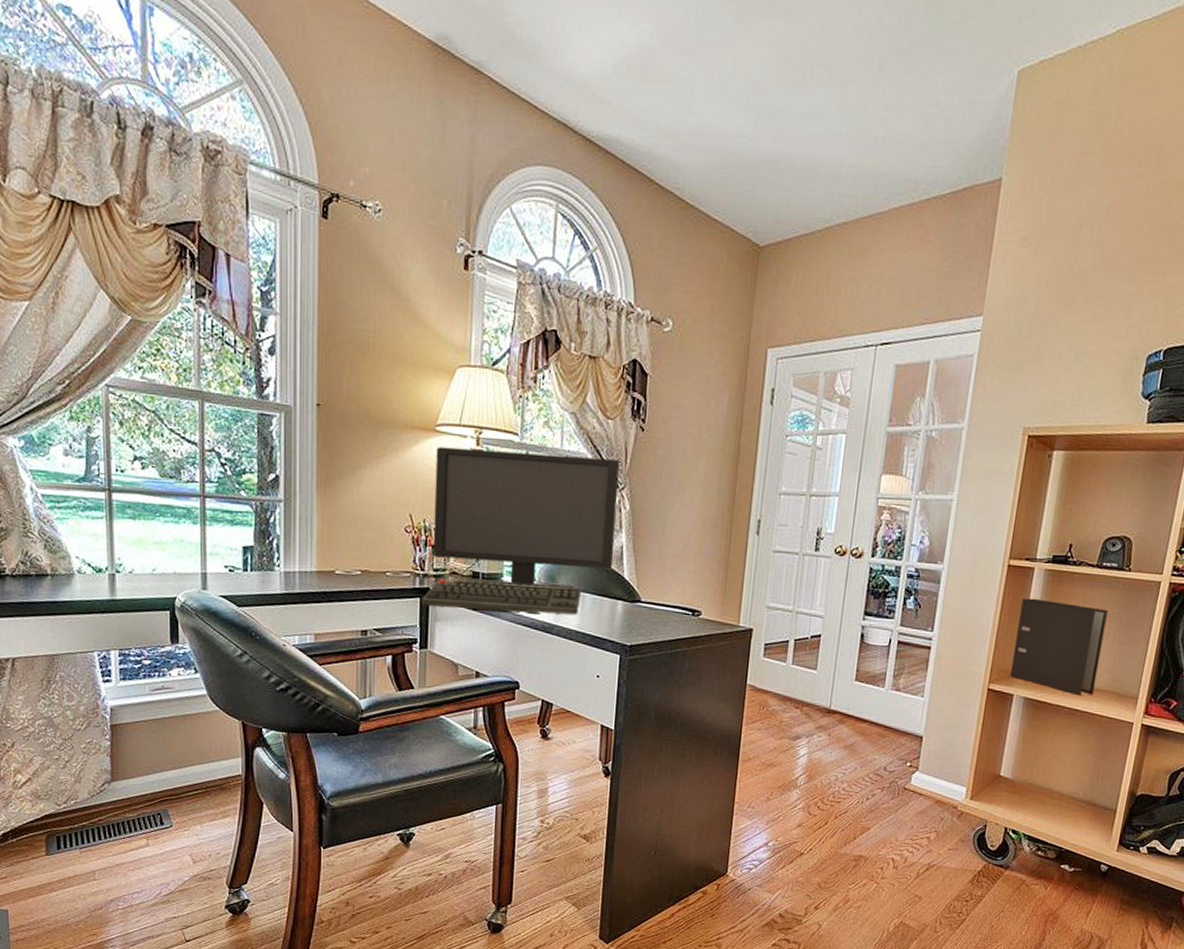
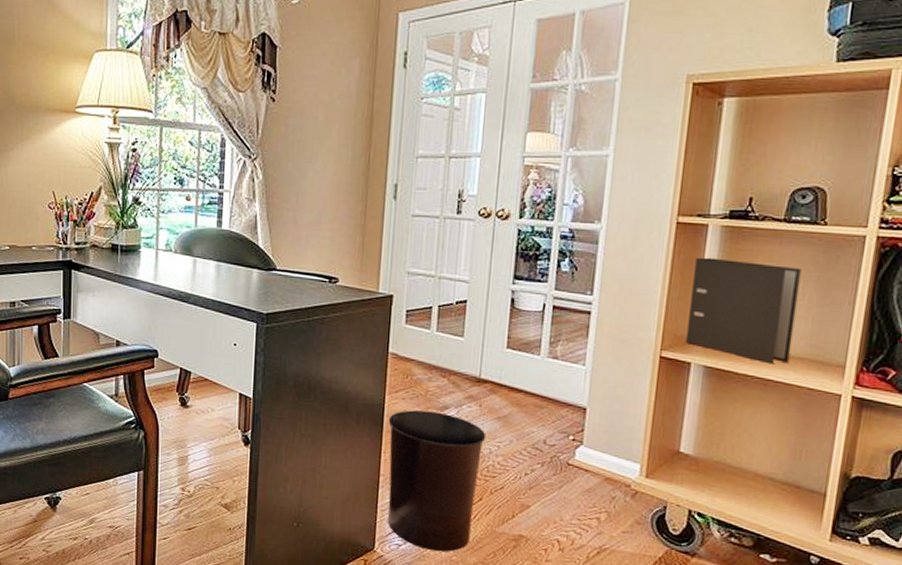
computer keyboard: present [421,578,581,616] -> none [64,251,217,285]
computer monitor: present [433,446,619,589] -> none [74,127,252,258]
waste bin: none [740,740,834,873] -> present [387,410,486,552]

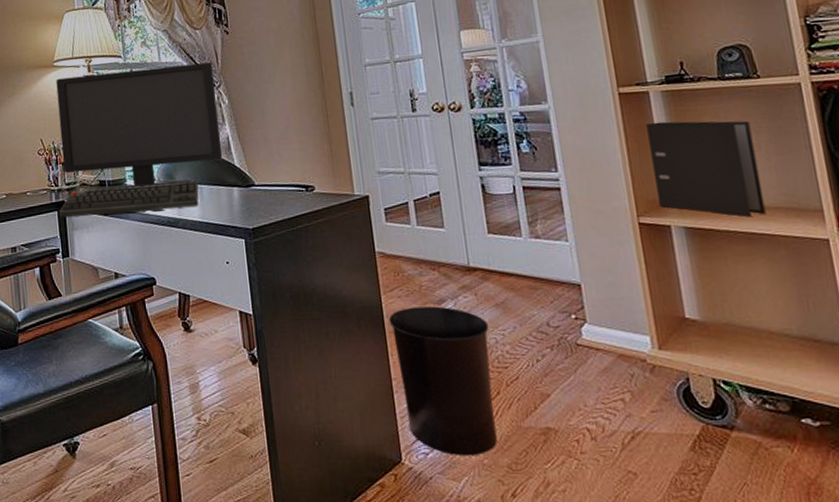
computer keyboard: none [64,251,217,285] -> present [58,181,199,218]
computer monitor: none [74,127,252,258] -> present [56,62,223,190]

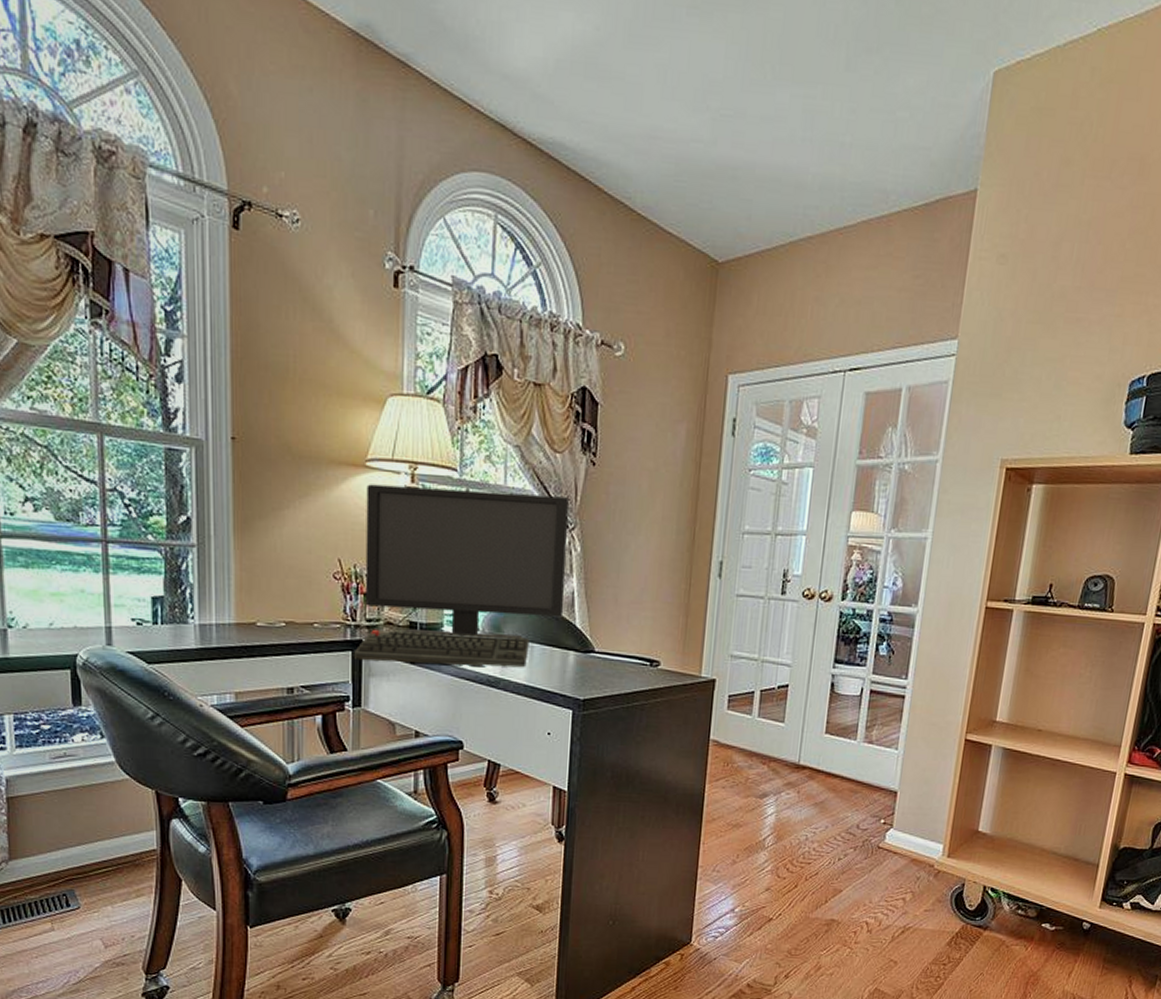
waste bin: present [388,306,498,455] -> none [705,799,803,940]
binder: present [646,120,766,218] -> none [989,642,1090,745]

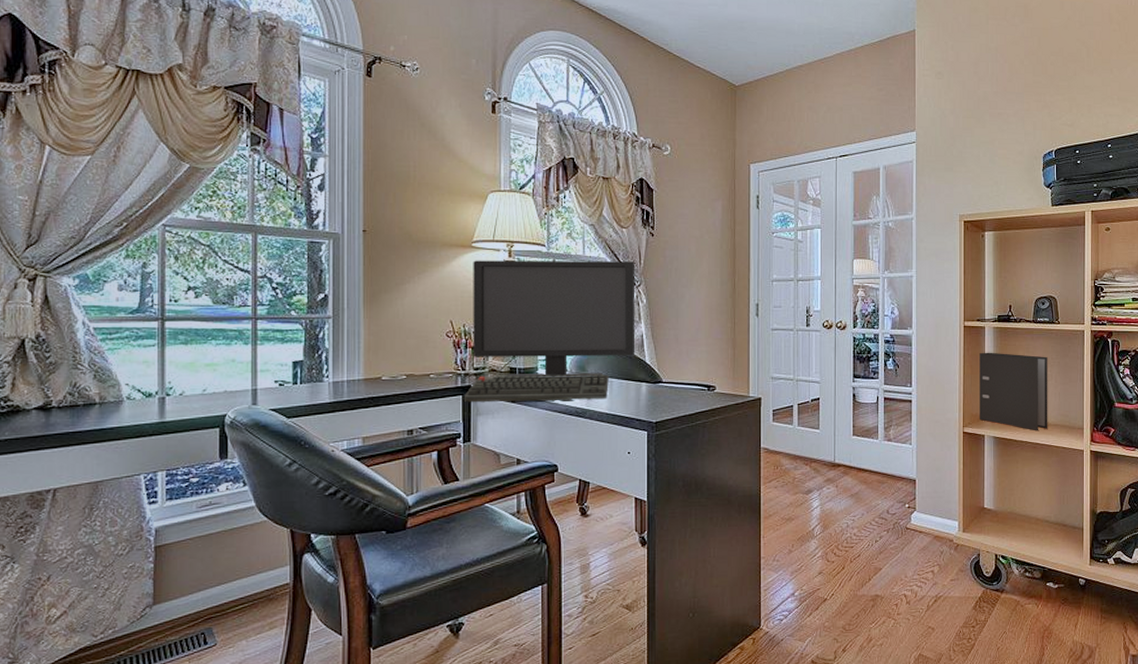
binder: none [989,642,1090,745] -> present [979,352,1048,431]

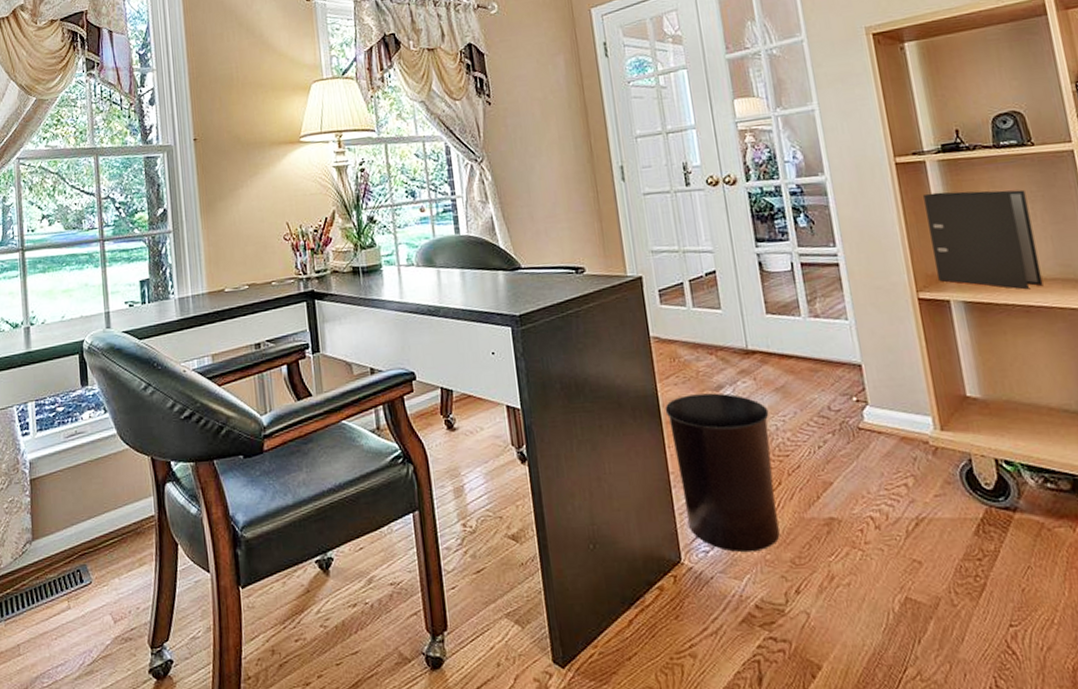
computer keyboard: present [463,374,609,403] -> none [307,265,462,310]
computer monitor: present [473,260,636,377] -> none [303,135,487,277]
waste bin: none [764,496,843,620] -> present [664,393,780,552]

